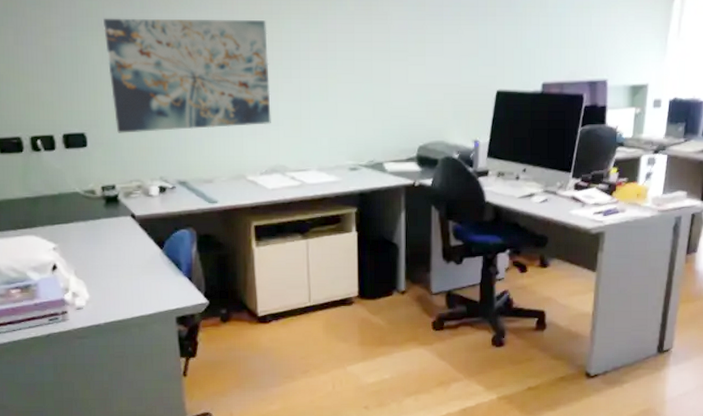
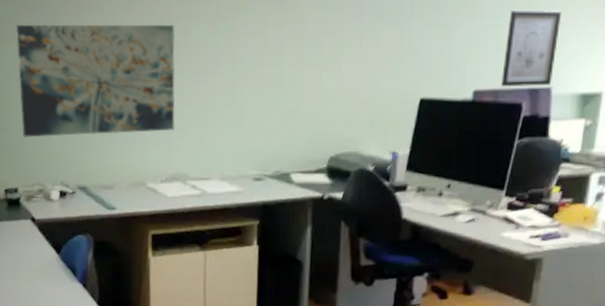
wall art: none [565,10,613,80] -> present [501,10,562,87]

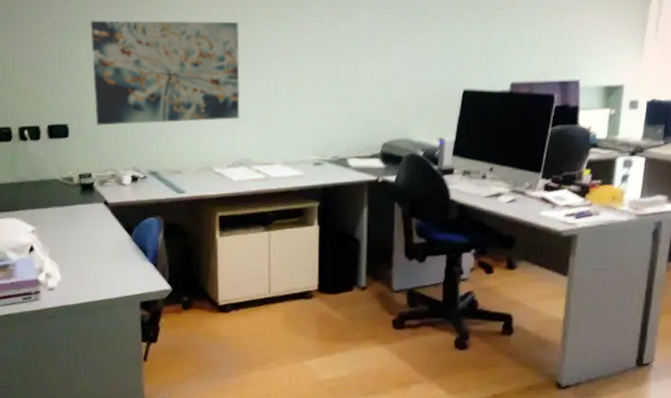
wall art: present [501,10,562,87] -> none [535,11,586,80]

